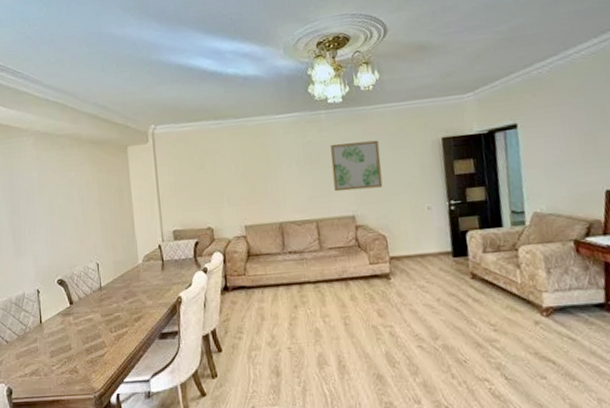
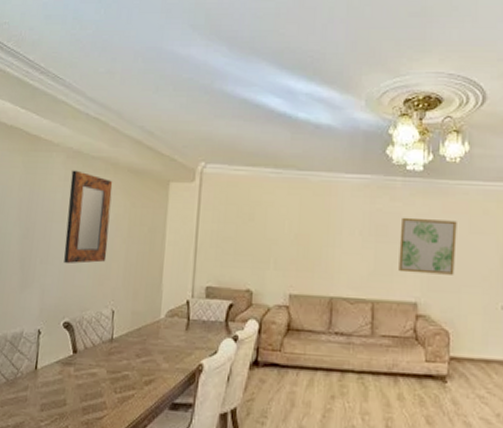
home mirror: none [42,149,84,231] -> present [64,170,113,264]

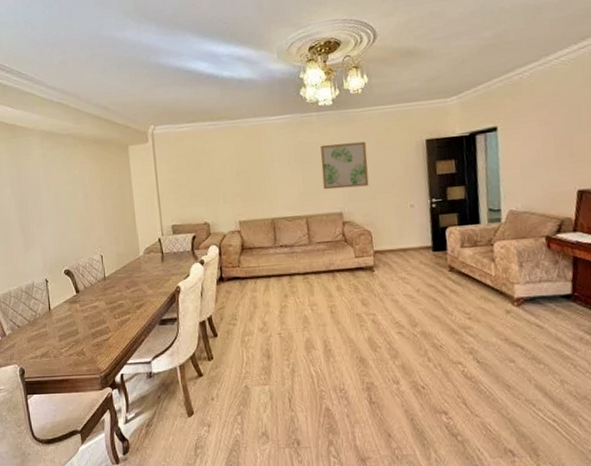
home mirror: present [64,170,113,264] -> none [48,148,89,225]

